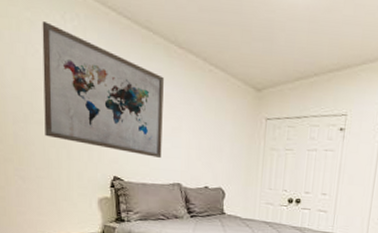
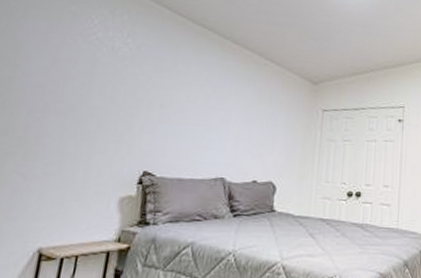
wall art: present [42,20,164,158] -> none [65,14,215,150]

